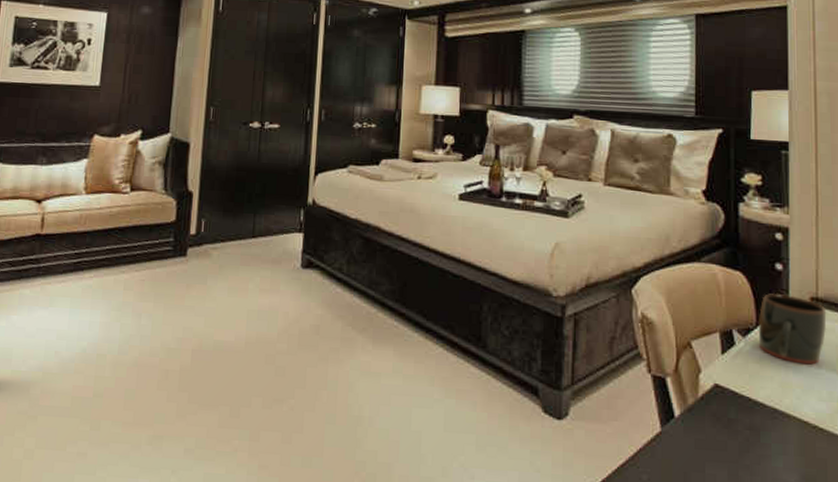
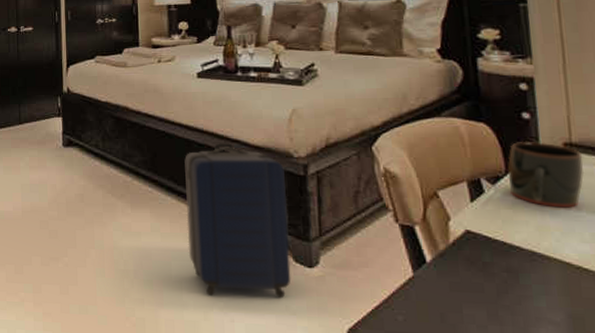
suitcase: none [431,274,542,454] -> present [184,142,291,299]

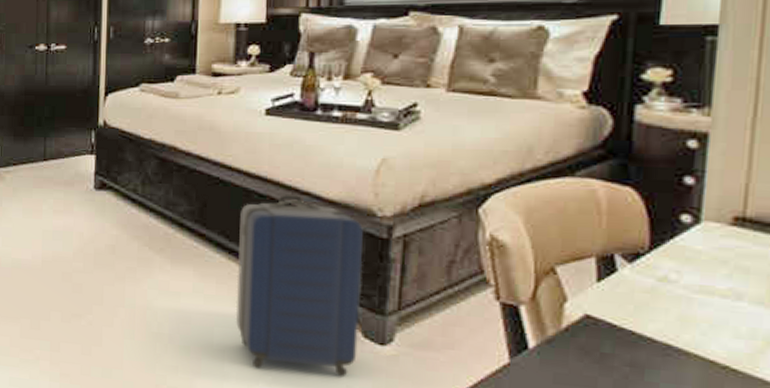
mug: present [507,141,585,208] -> none [650,211,757,296]

